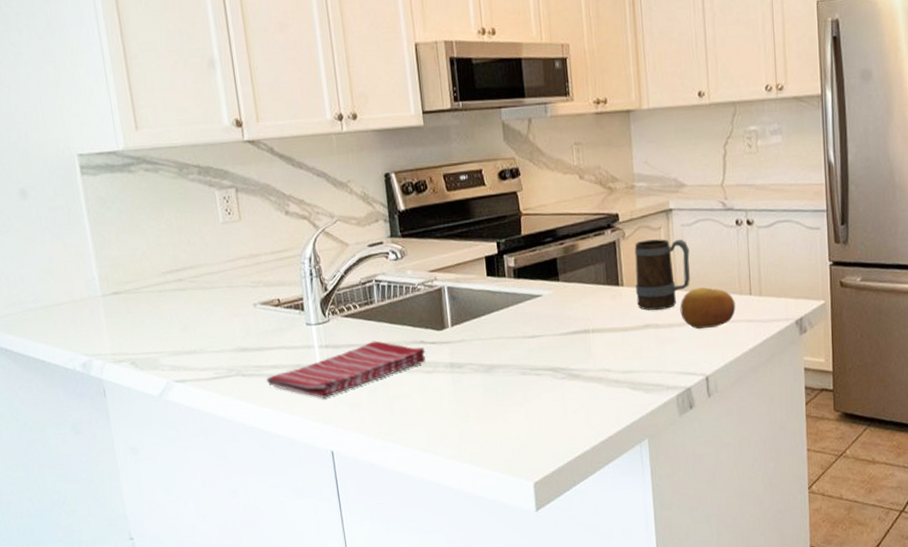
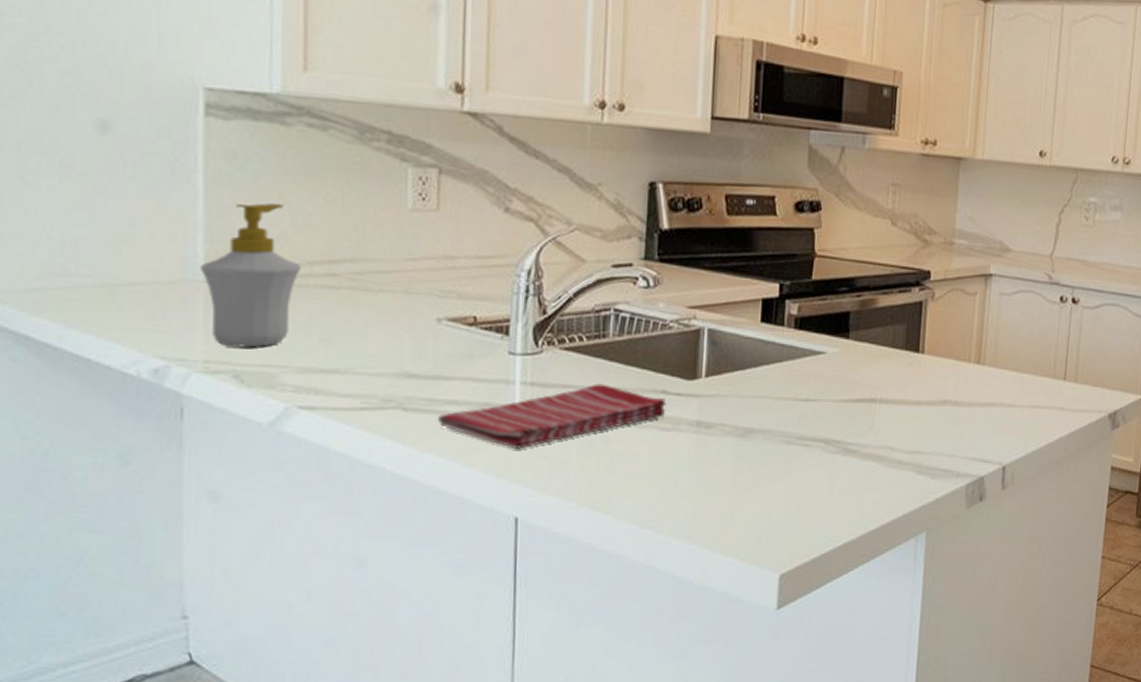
soap bottle: none [97,232,160,342] -> present [200,203,302,348]
mug: present [634,239,690,310] -> none [937,304,1005,385]
fruit: present [680,287,736,330] -> none [984,365,1047,412]

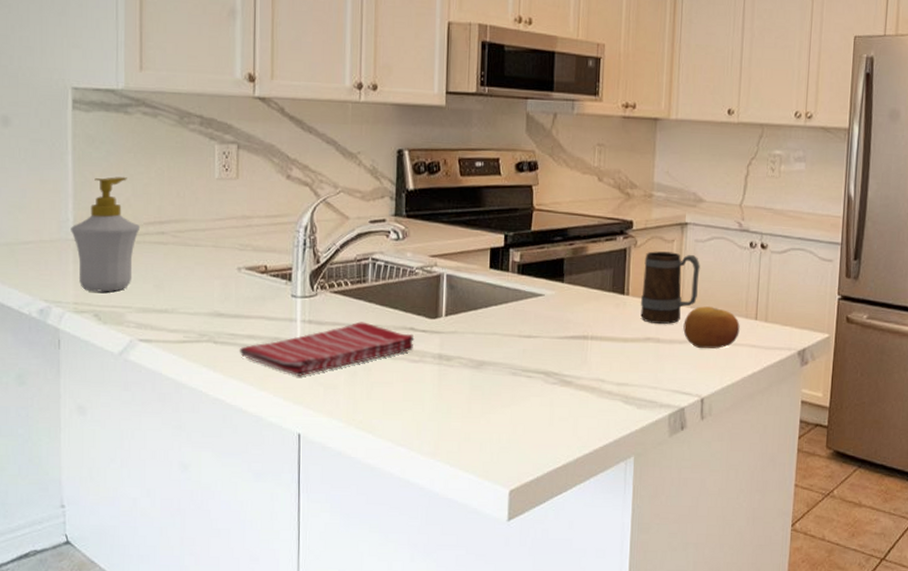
mug: none [937,304,1005,385] -> present [640,251,700,324]
fruit: none [984,365,1047,412] -> present [683,306,740,349]

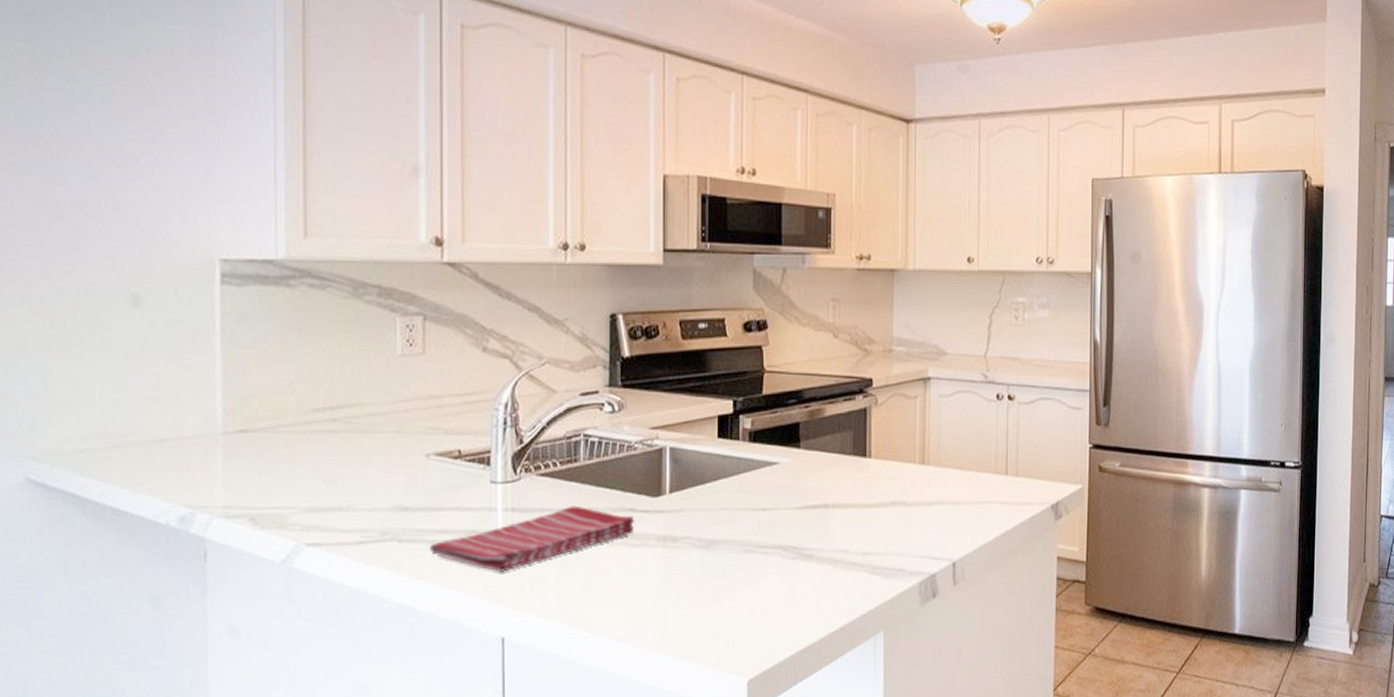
soap bottle: present [71,177,141,292] -> none [219,359,307,493]
mug: present [640,251,700,324] -> none [884,409,946,486]
fruit: present [683,306,740,349] -> none [931,464,990,510]

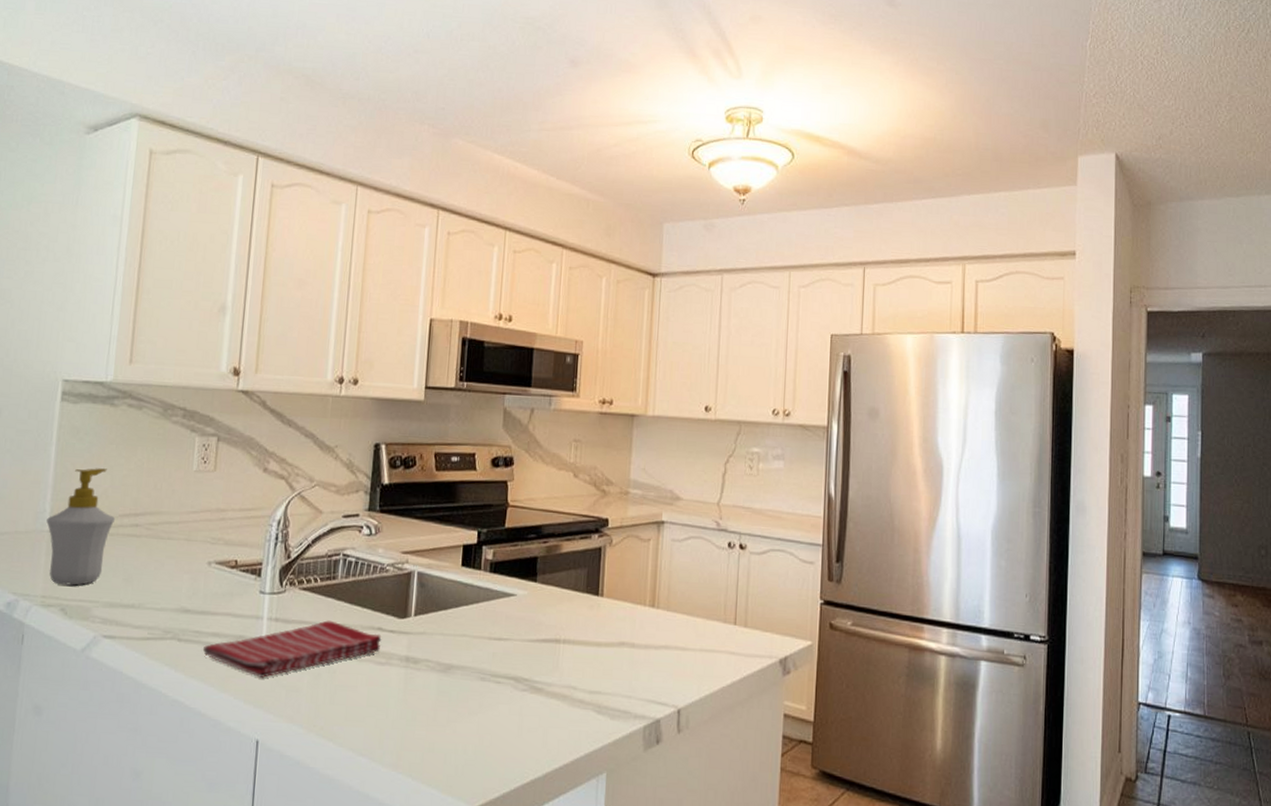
soap bottle: none [219,359,307,493] -> present [46,468,116,586]

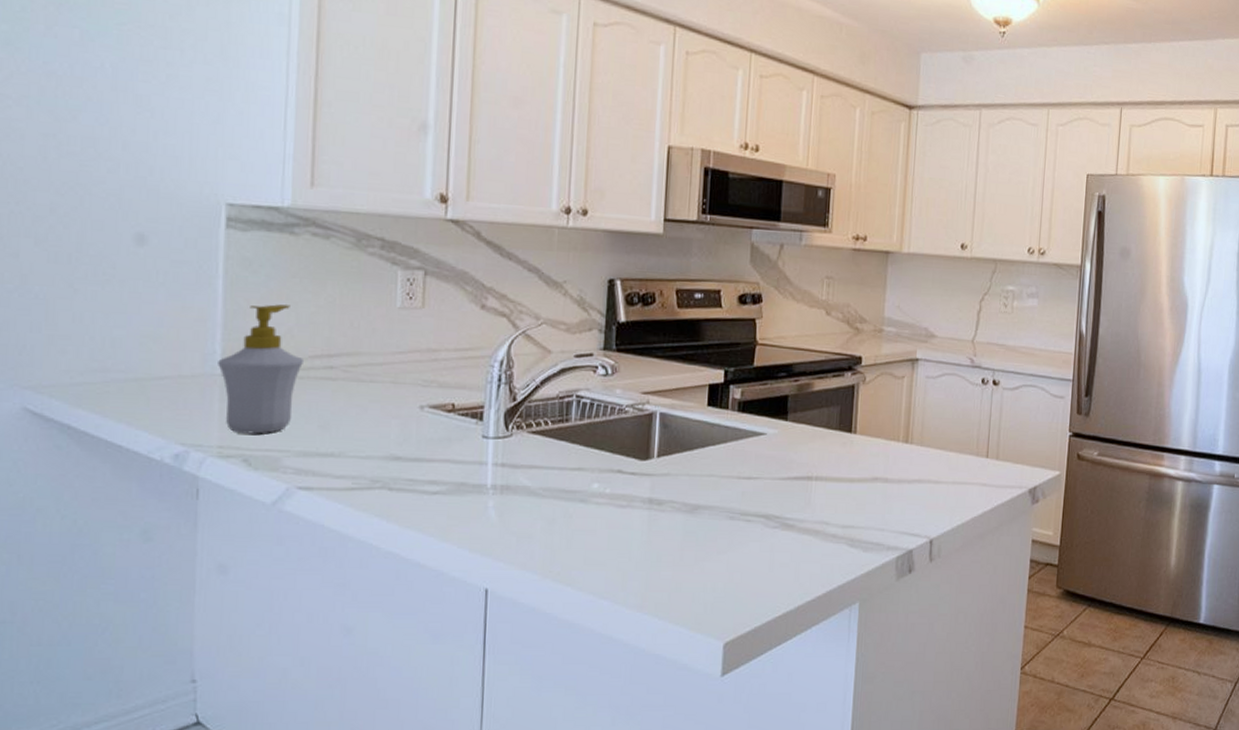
dish towel: present [202,620,382,679] -> none [418,464,622,526]

